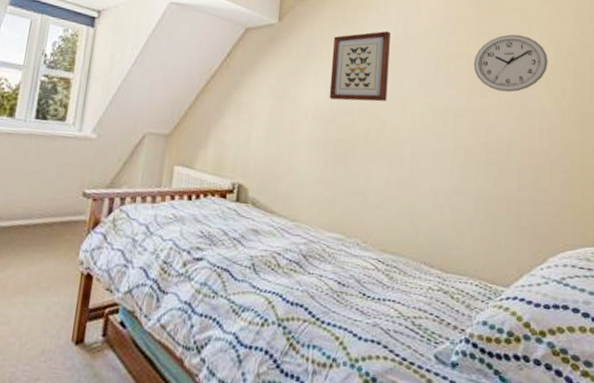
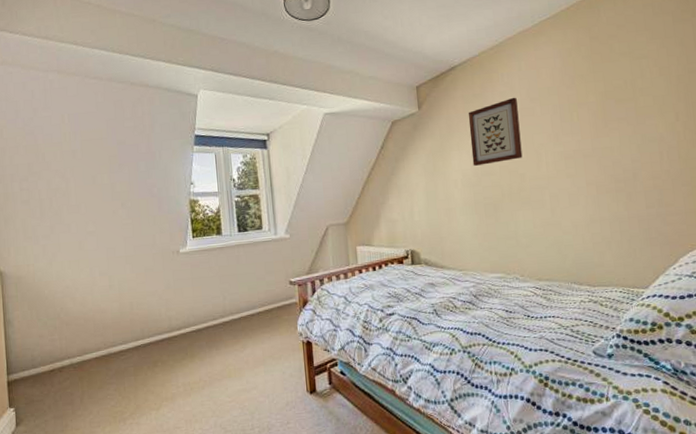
wall clock: present [473,34,548,92] -> none [593,74,661,128]

